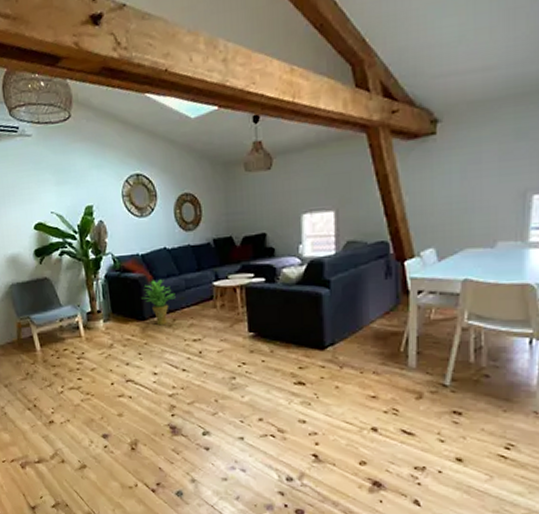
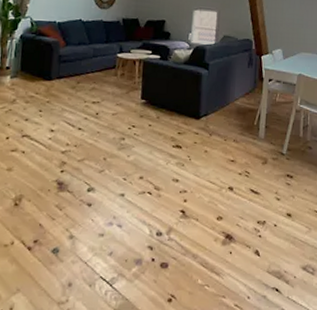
potted plant: present [141,279,176,326] -> none [51,45,83,87]

